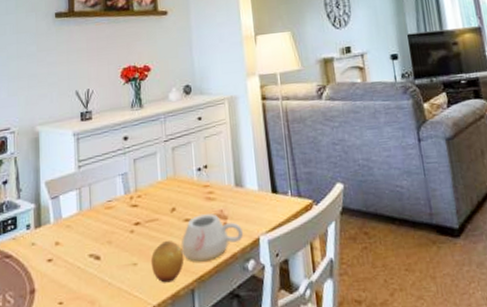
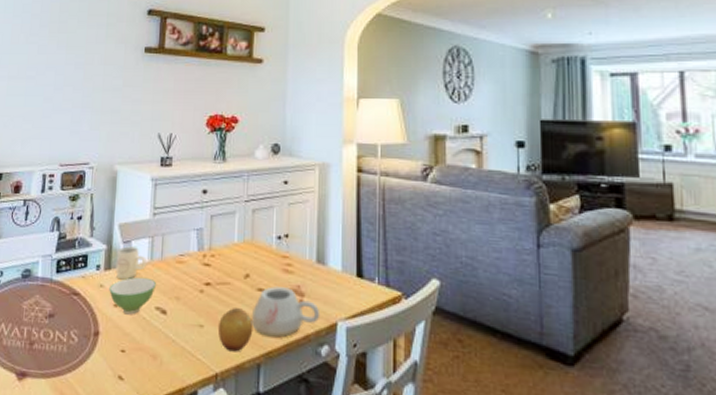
bowl: none [41,228,88,267] -> present [109,277,157,315]
mug: none [45,201,76,235] -> present [115,246,146,280]

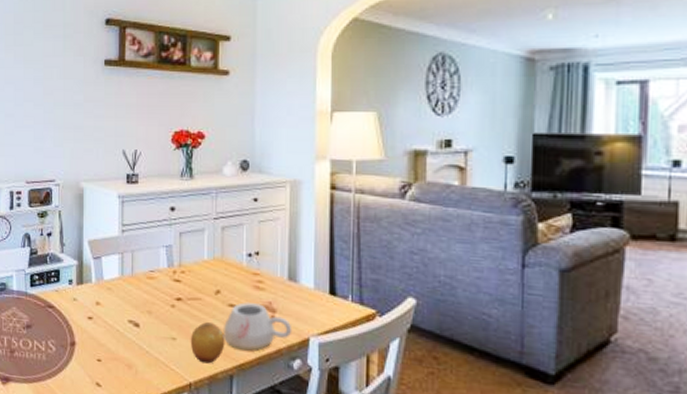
bowl: present [109,277,157,315] -> none [82,291,129,327]
mug: present [115,246,146,280] -> none [87,262,117,294]

